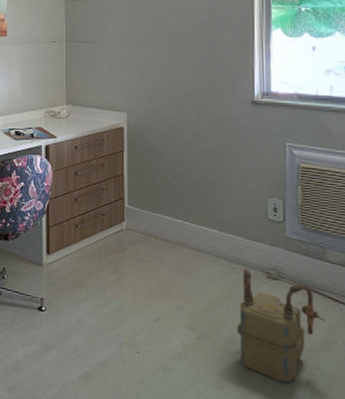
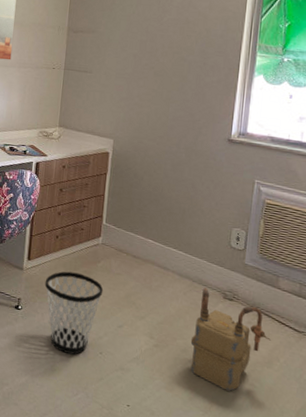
wastebasket: none [68,263,134,357] -> present [44,271,104,355]

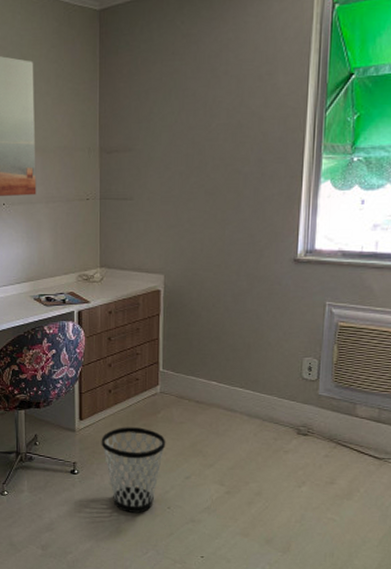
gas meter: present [190,287,272,391] -> none [264,425,351,528]

